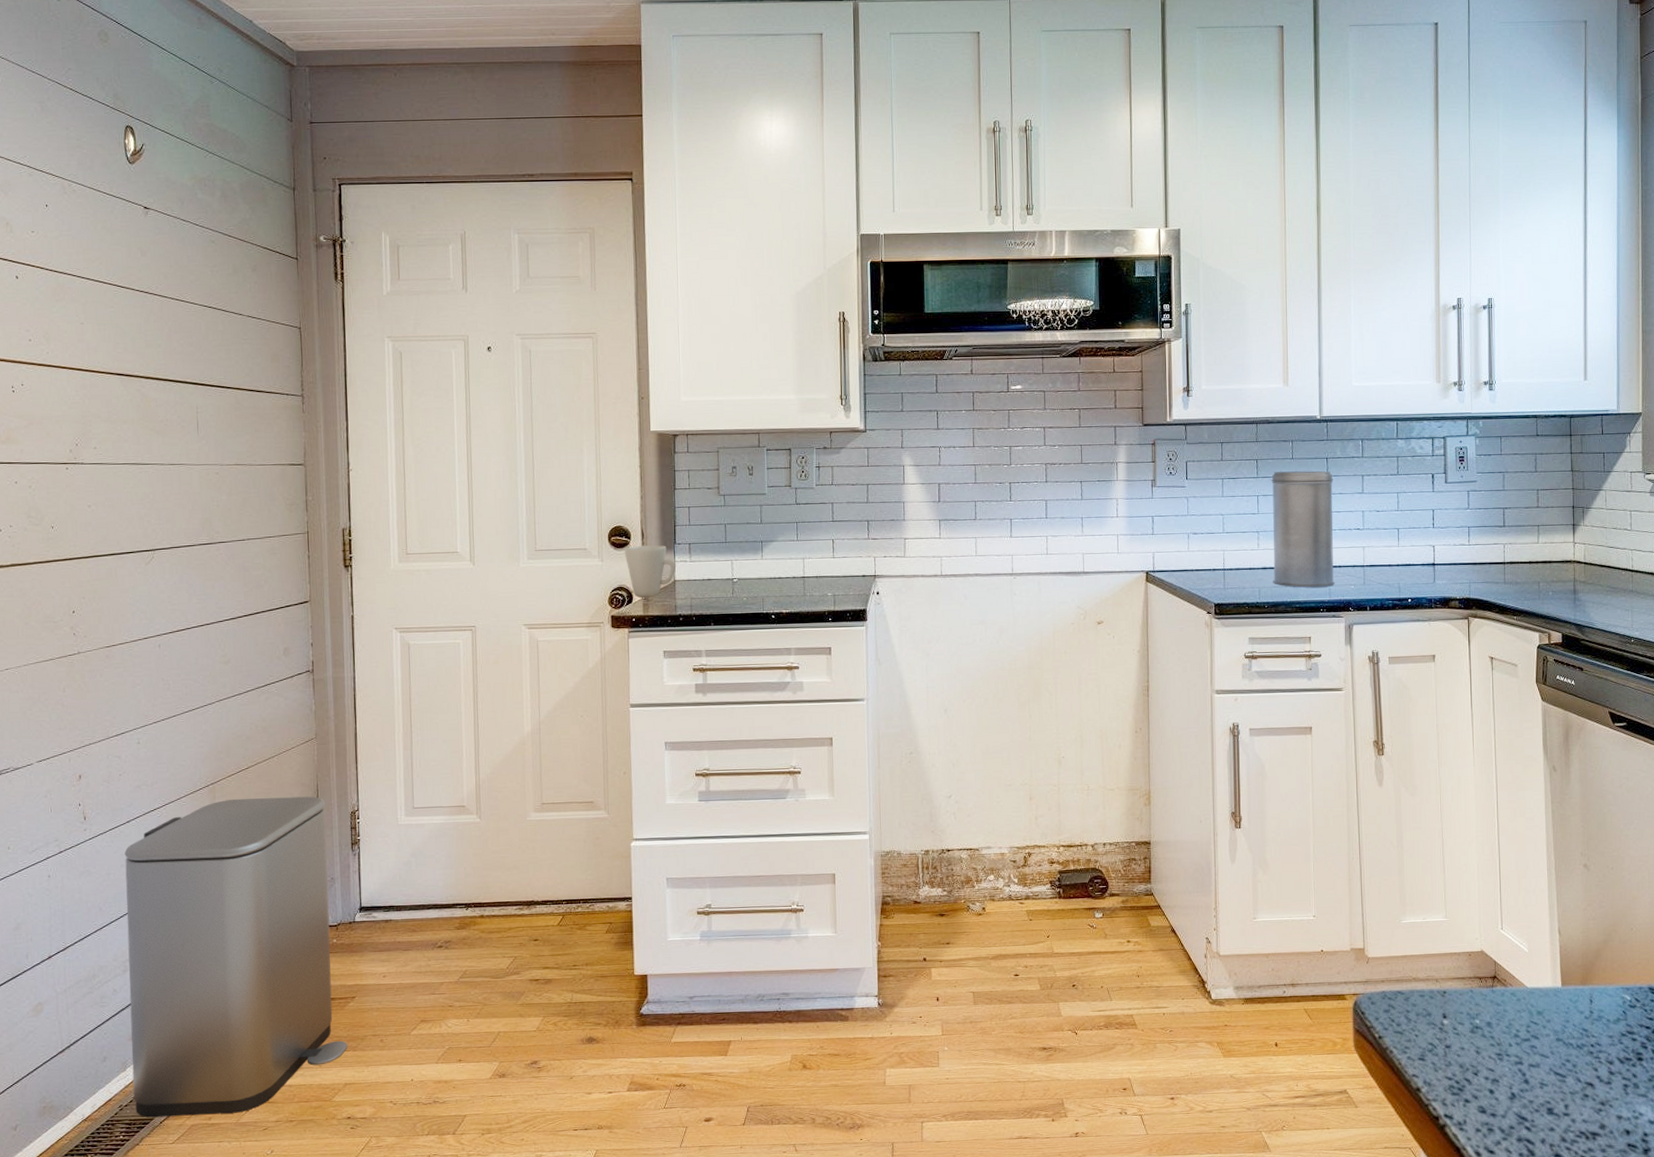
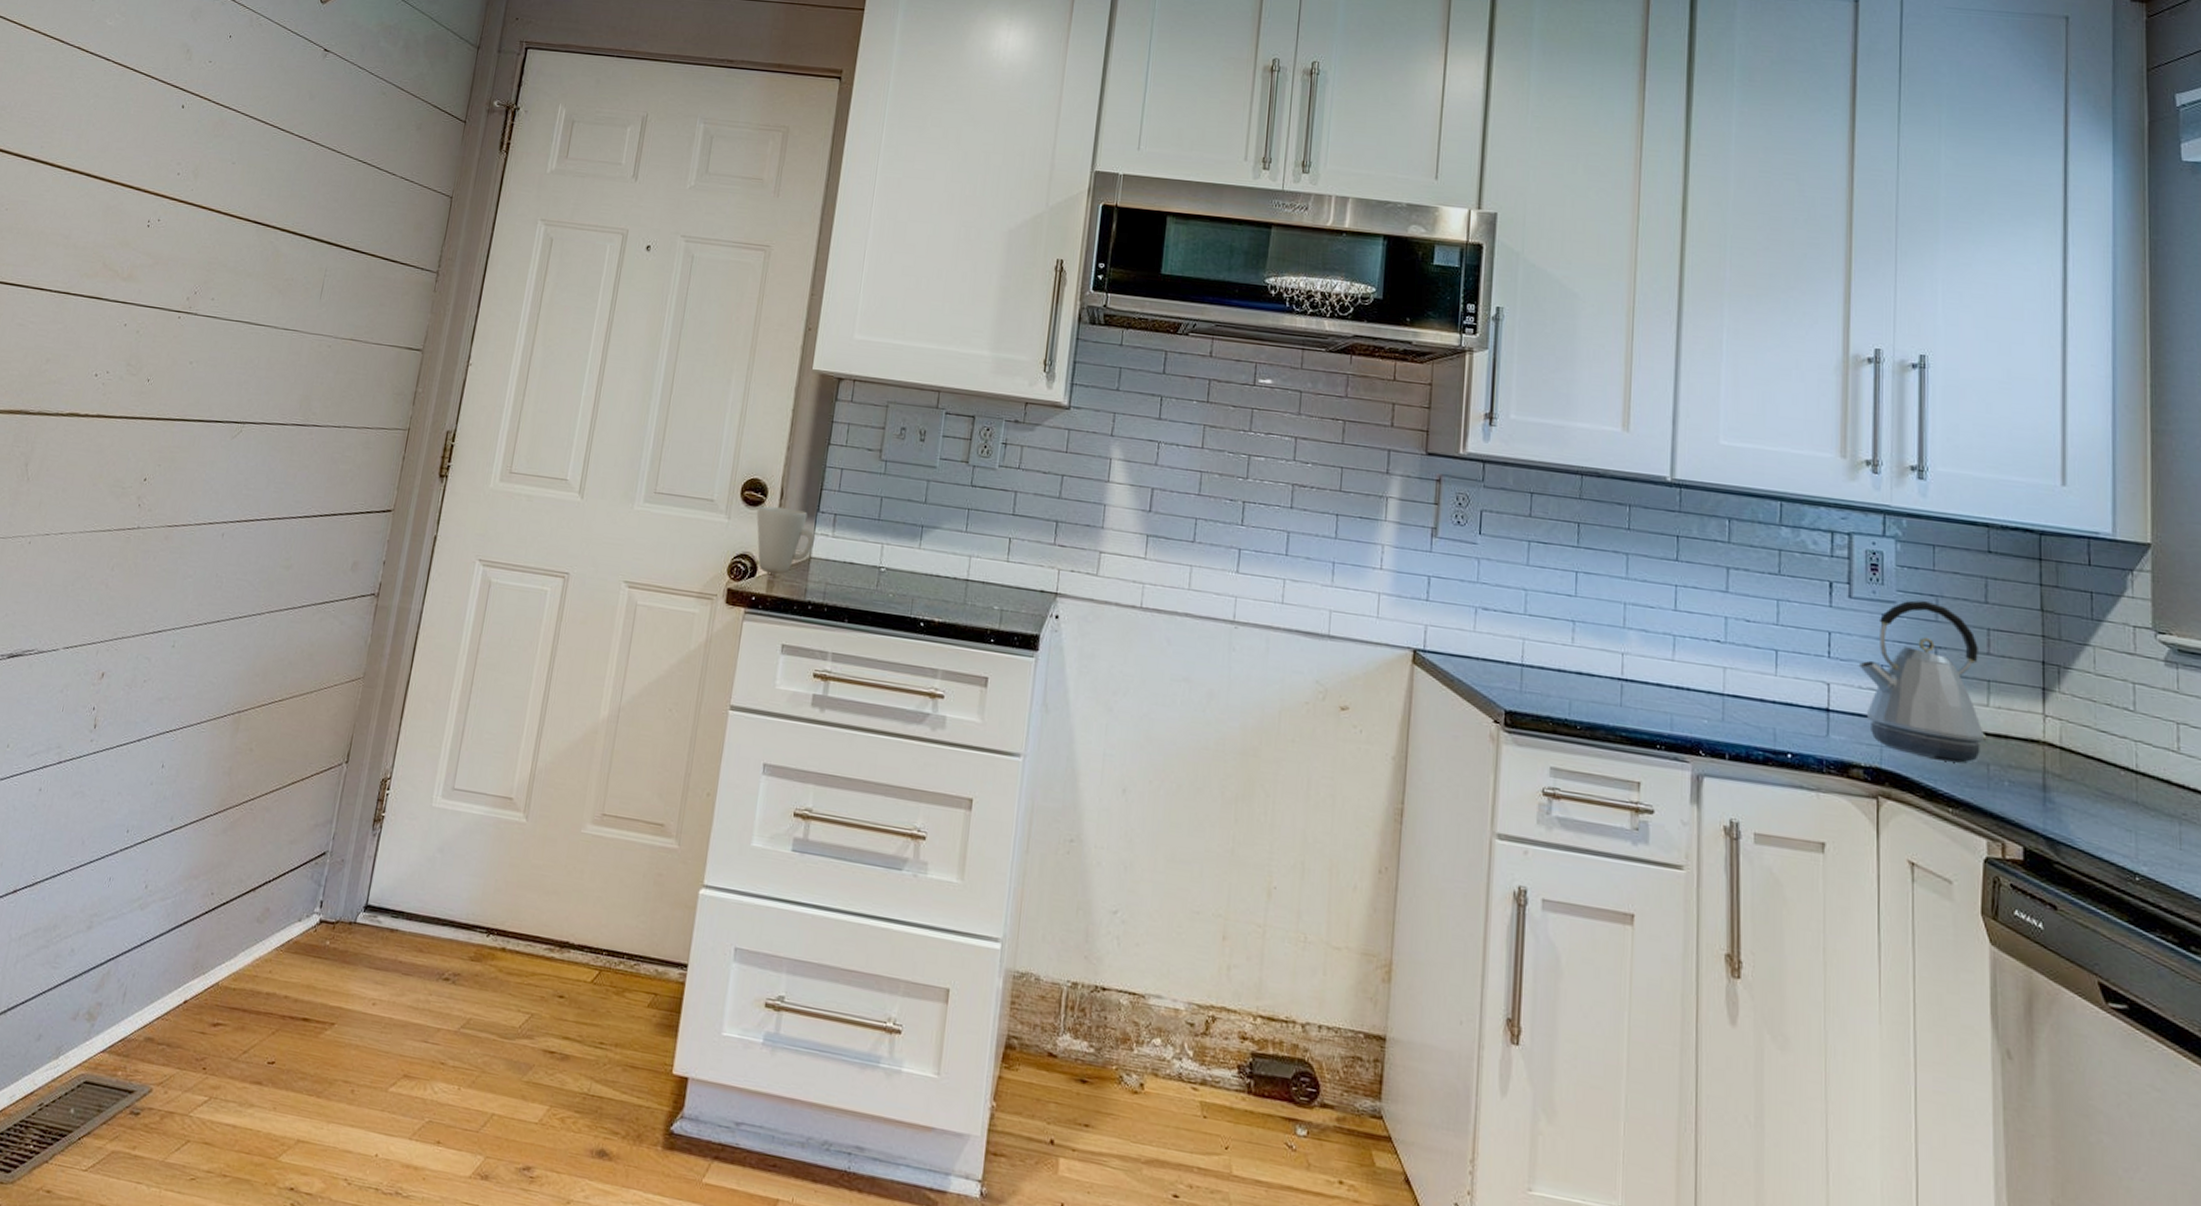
pedal bin: present [124,796,348,1117] -> none [55,734,357,1149]
canister: present [1271,470,1335,588] -> none [1590,543,1686,716]
kettle: none [1453,476,1538,586] -> present [1858,600,1987,763]

